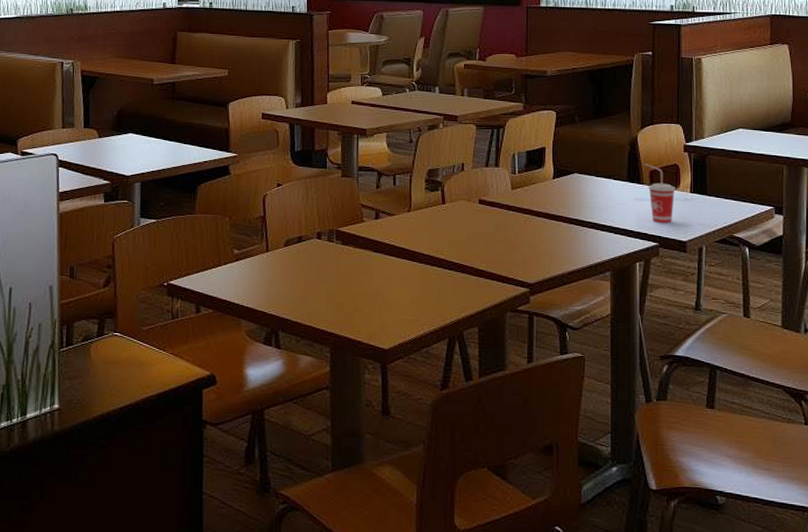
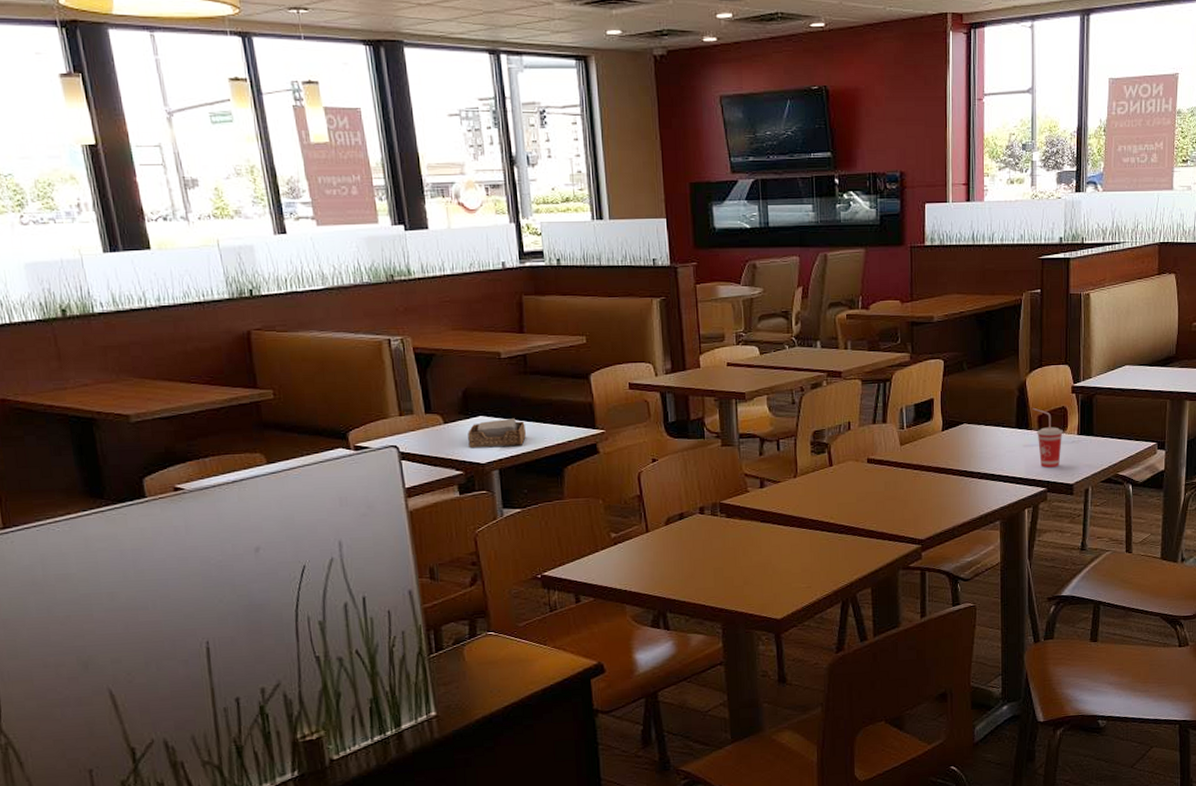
napkin holder: none [117,137,168,162] -> present [468,418,526,449]

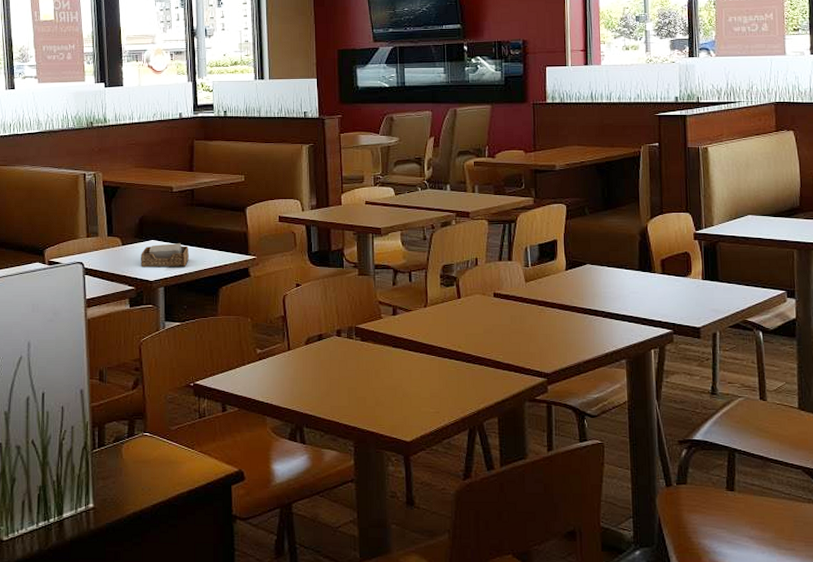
beverage cup: present [1032,407,1063,468] -> none [655,251,687,310]

